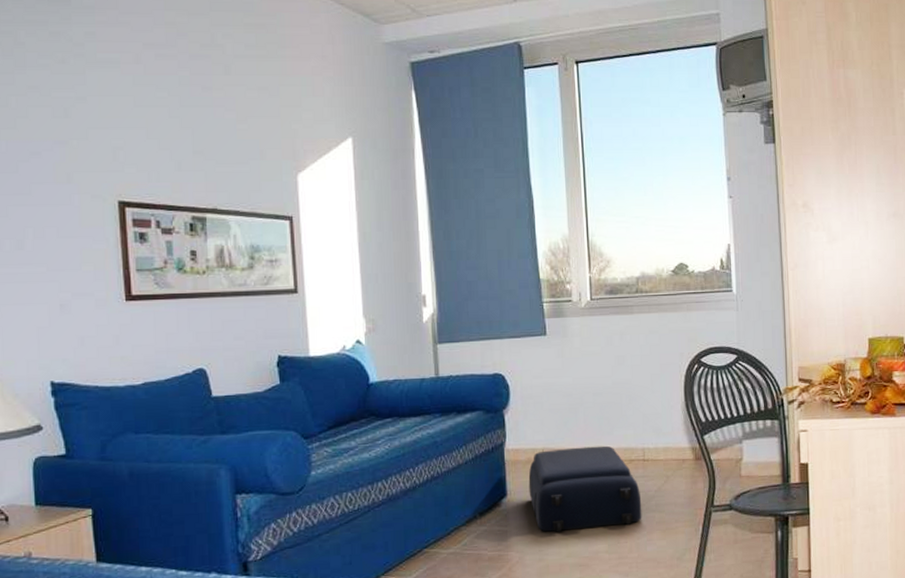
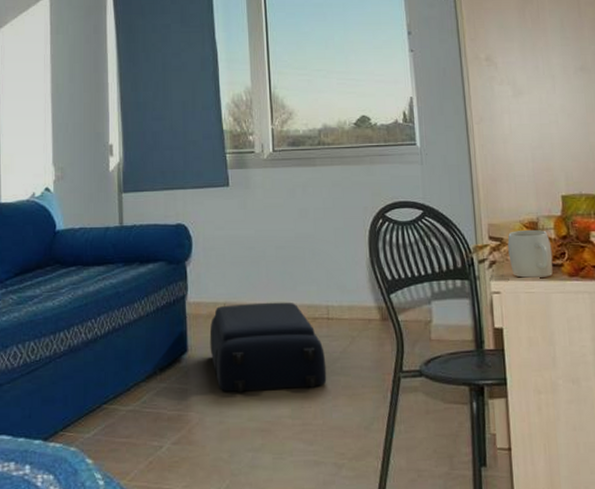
mug: none [816,371,857,417] -> present [507,230,553,279]

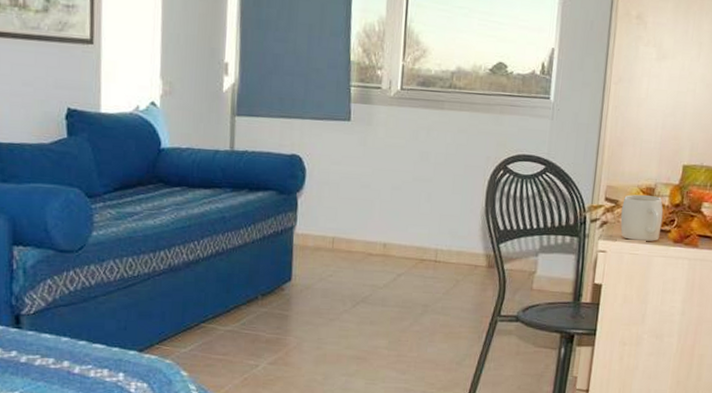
suitcase: present [209,302,327,393] -> none [314,239,428,325]

